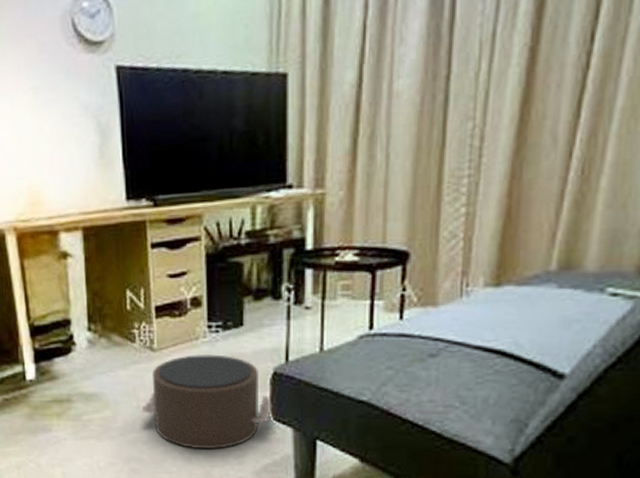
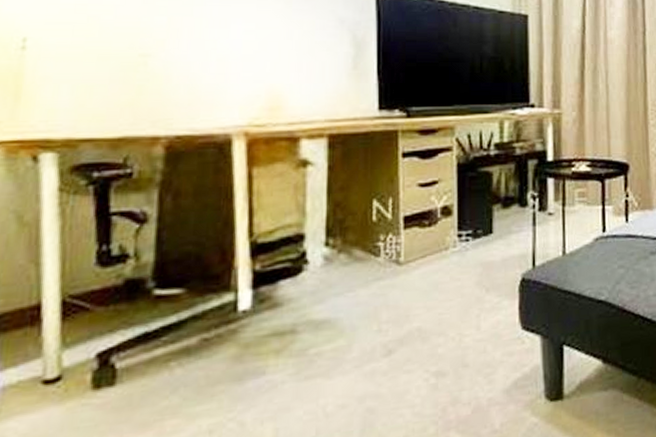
pouf: present [141,354,273,450] -> none [383,264,521,373]

